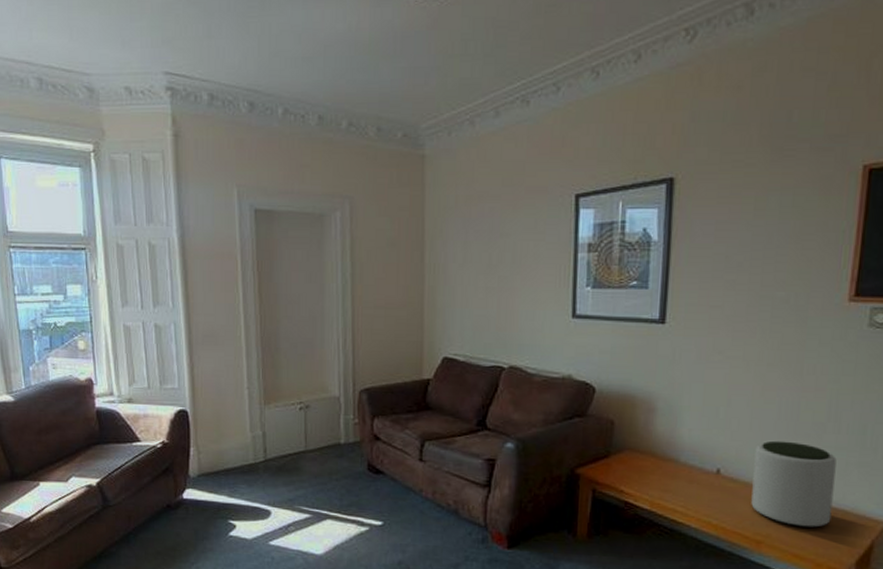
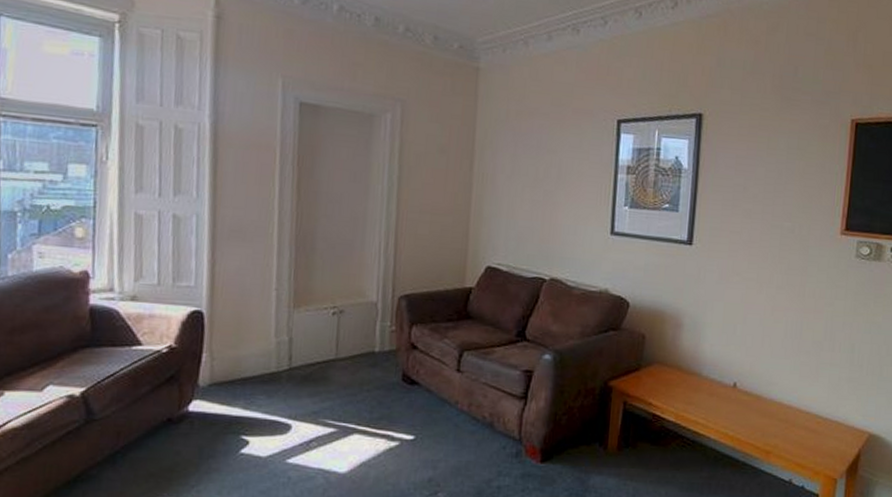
plant pot: present [751,440,837,528] -> none [762,357,831,438]

